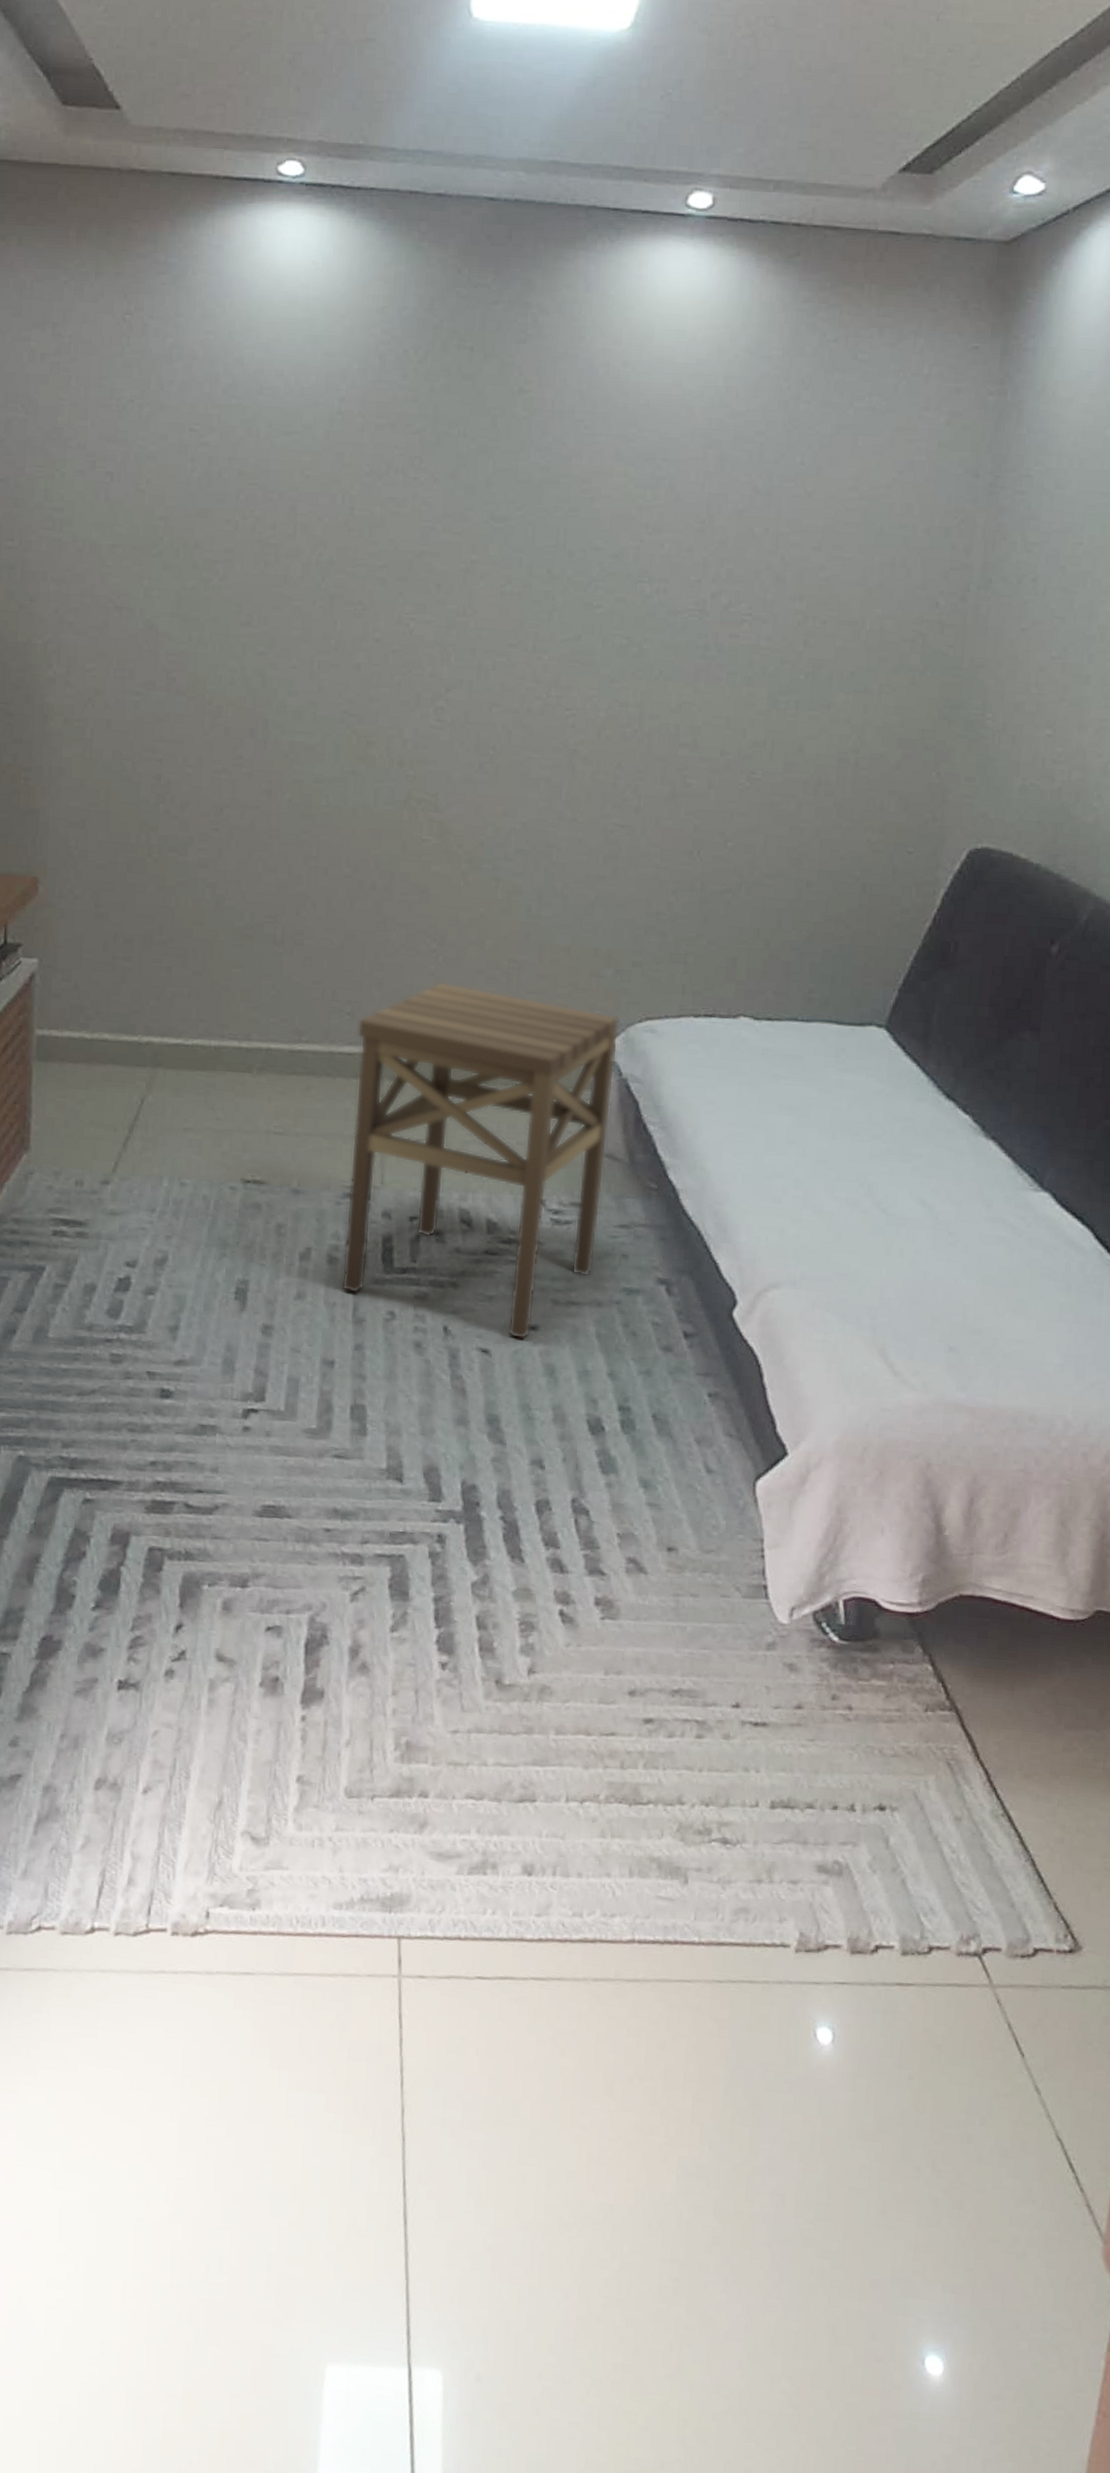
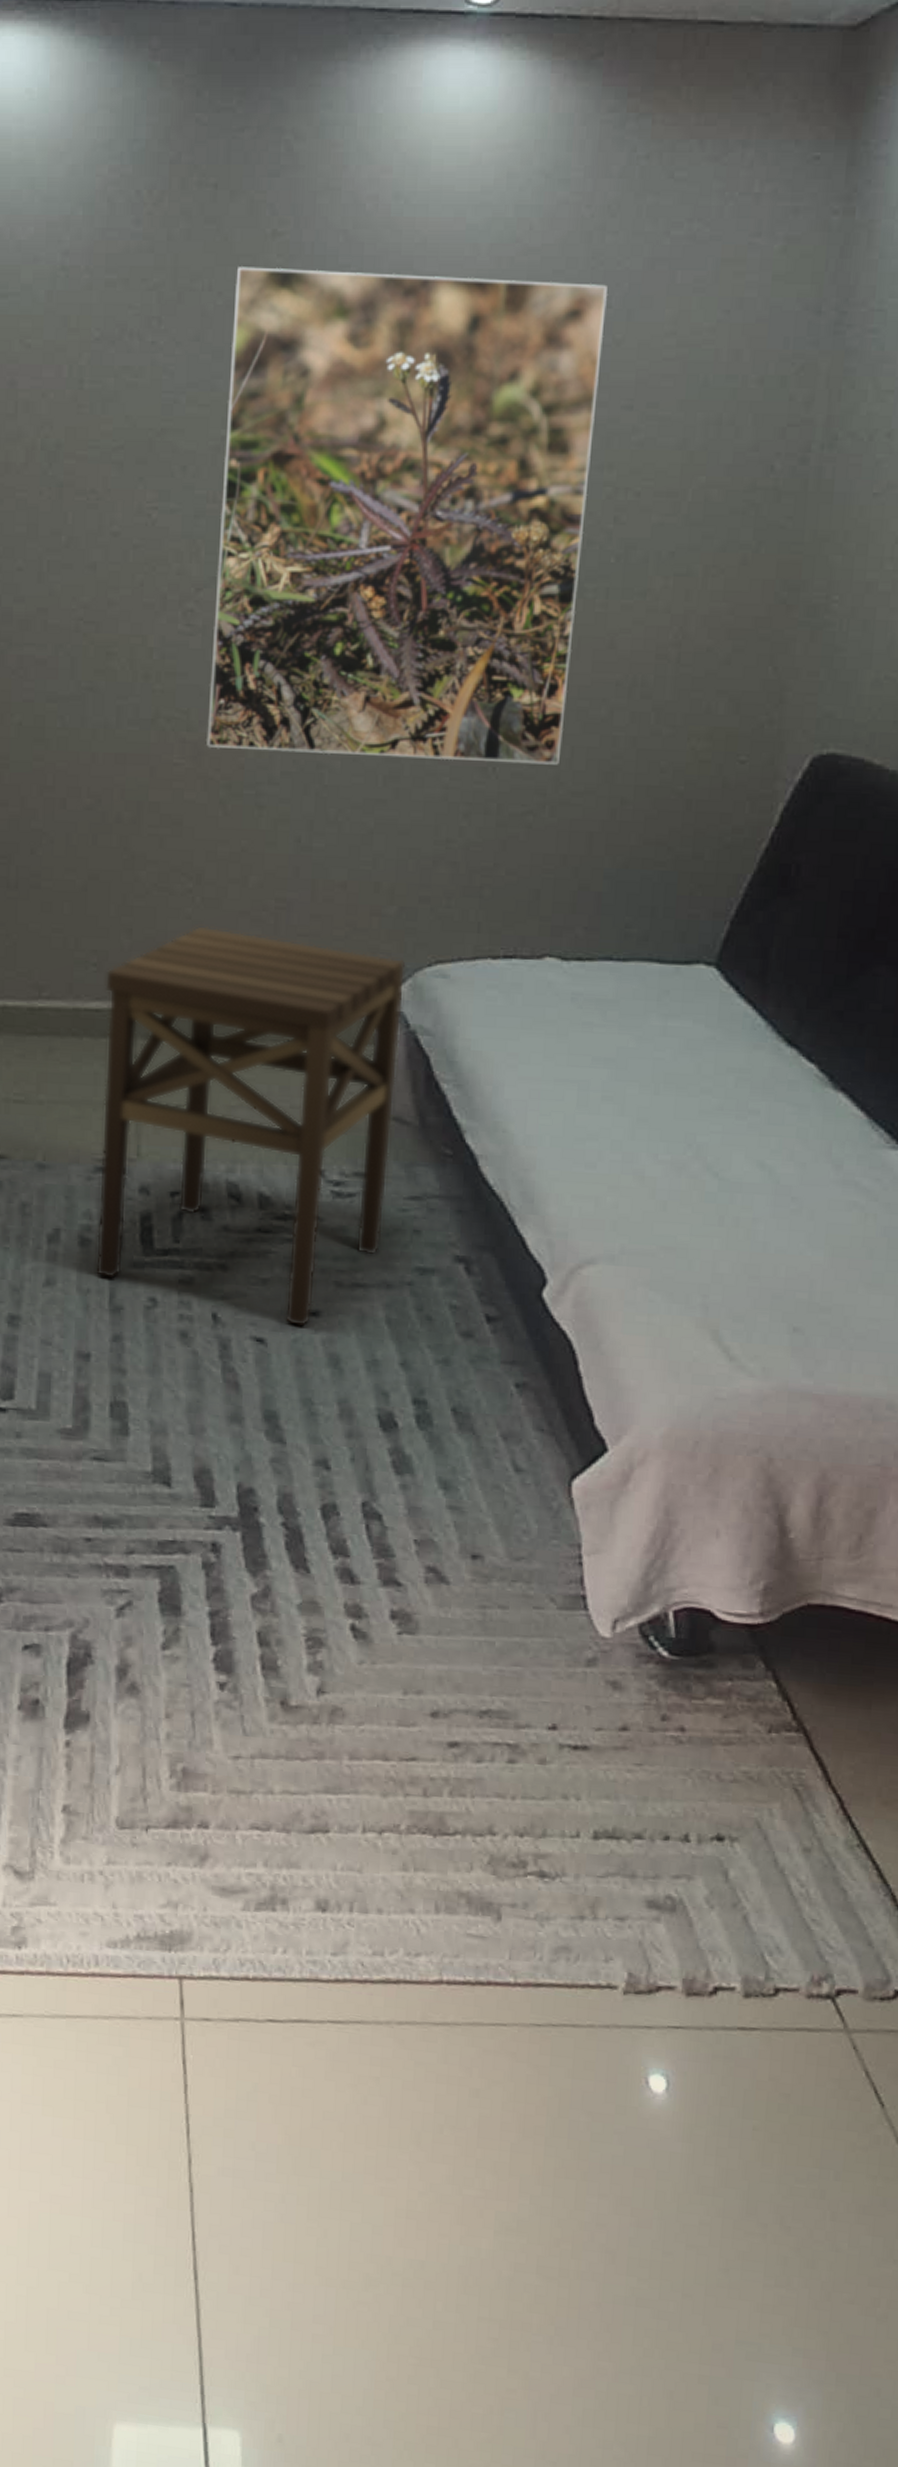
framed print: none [452,417,802,851] -> present [206,267,609,765]

